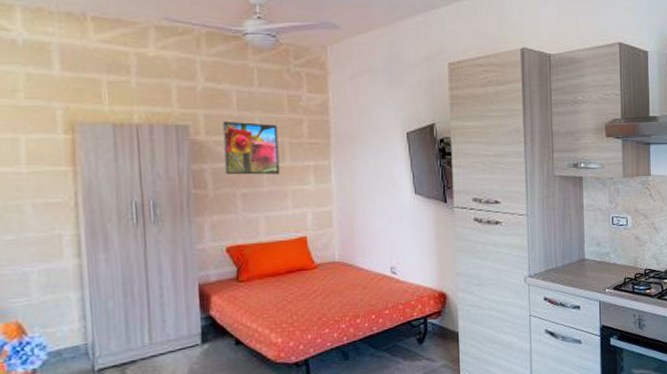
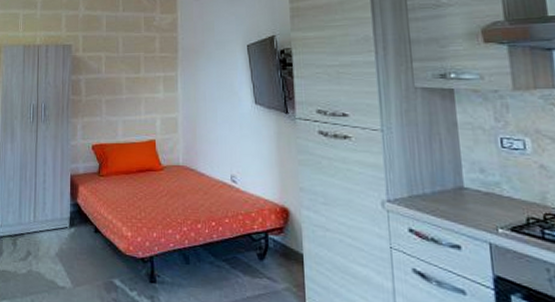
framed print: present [221,121,280,175] -> none [94,40,136,84]

